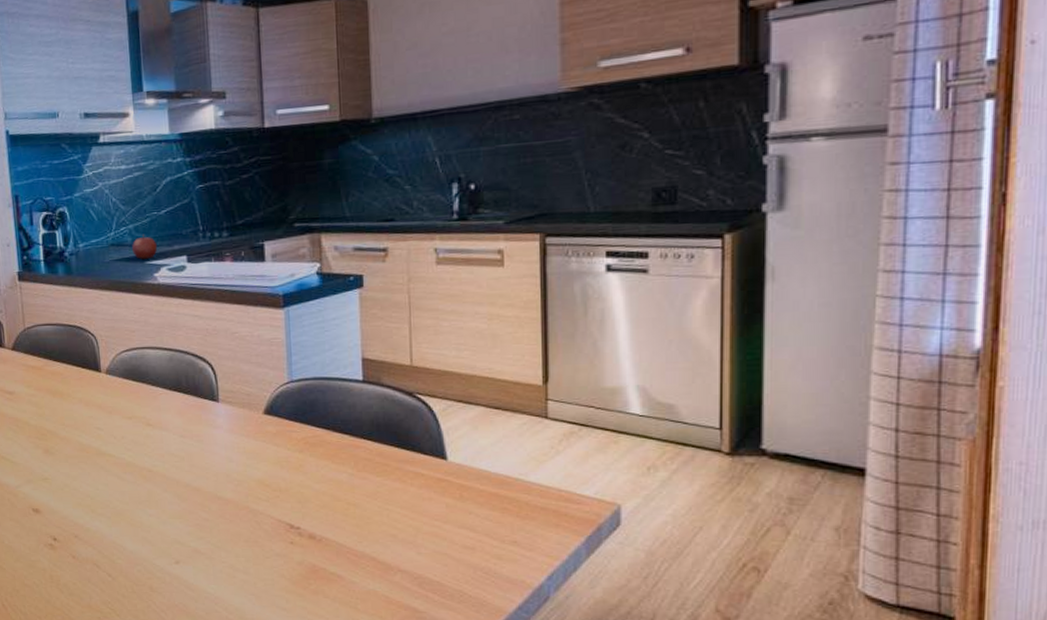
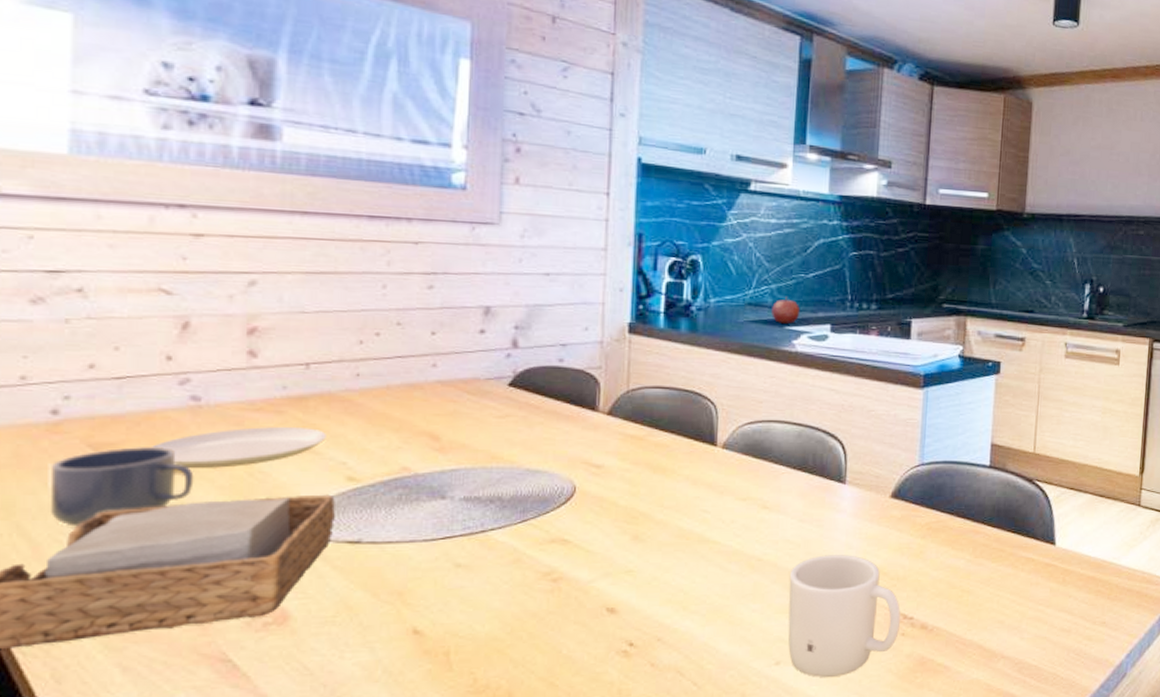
mug: none [178,467,288,579] -> present [787,555,901,678]

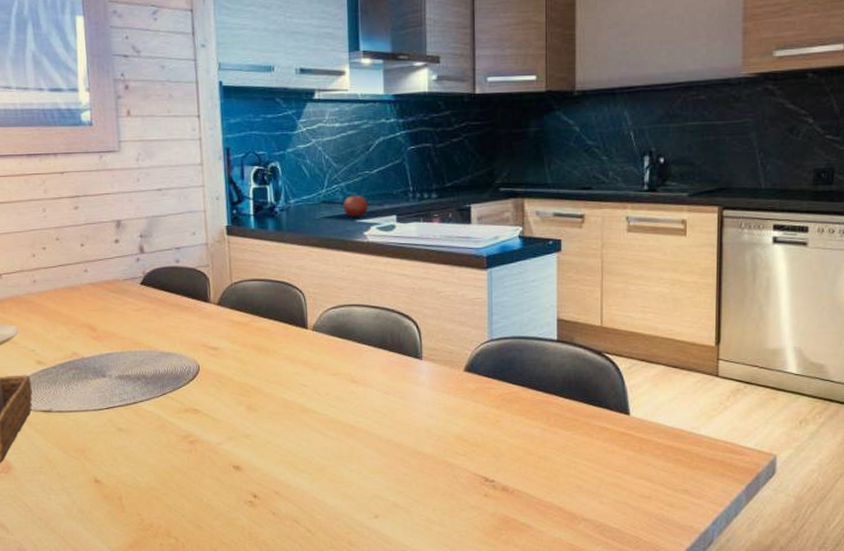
mug: present [787,555,901,678] -> none [379,423,483,531]

